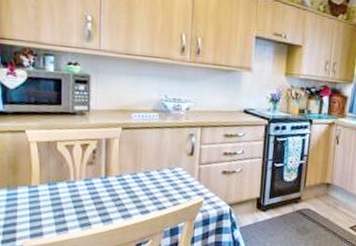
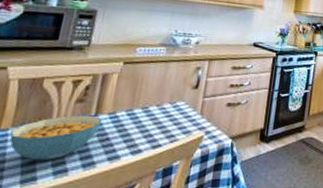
cereal bowl: none [39,176,112,215] -> present [9,115,103,160]

